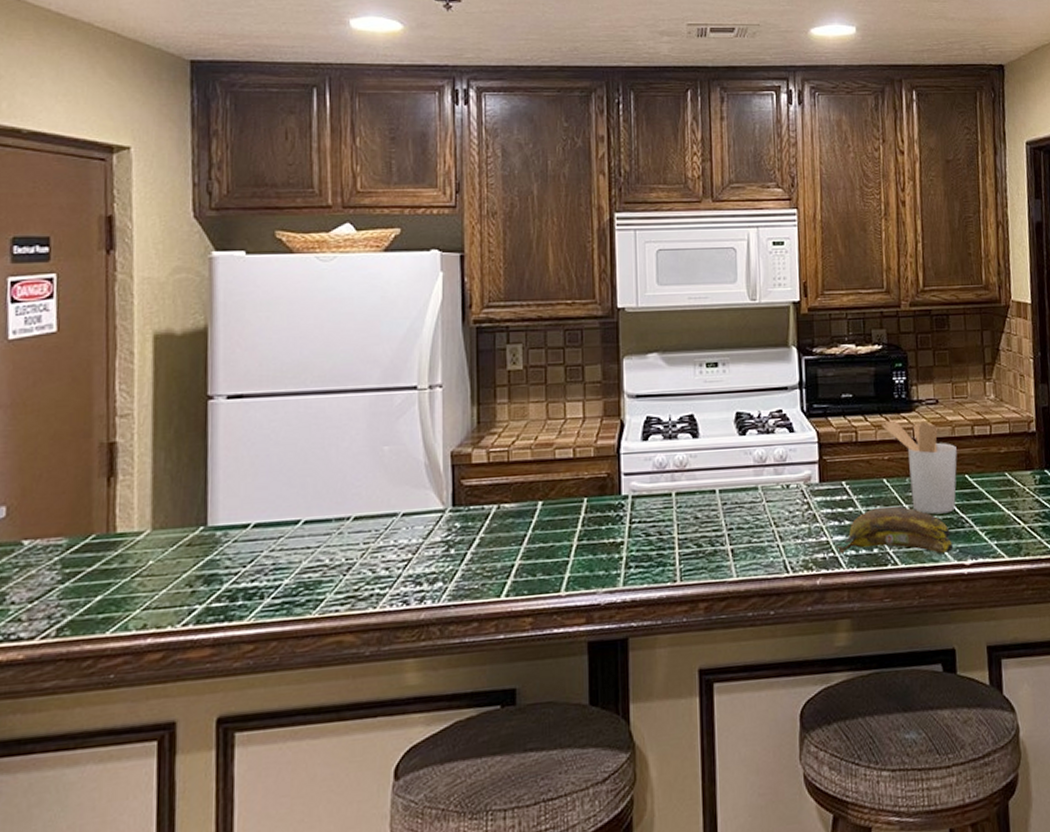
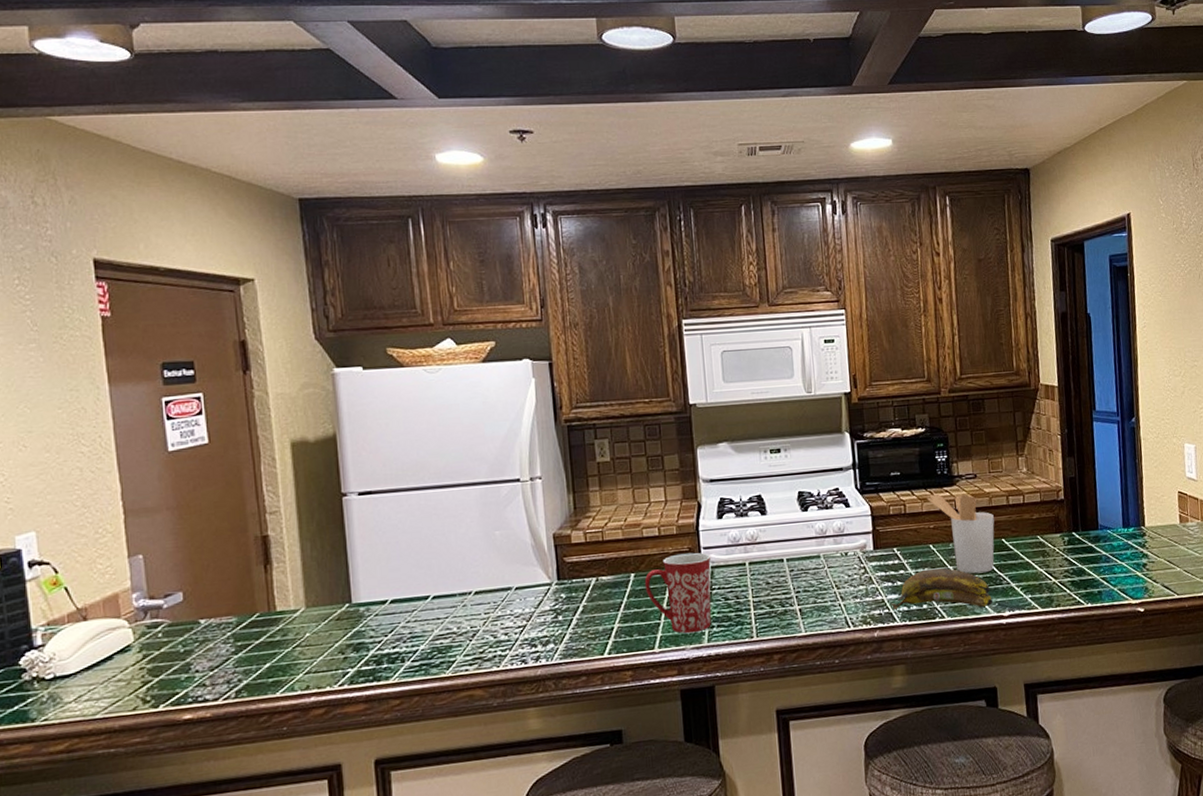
mug: none [553,479,633,575] -> present [644,552,712,634]

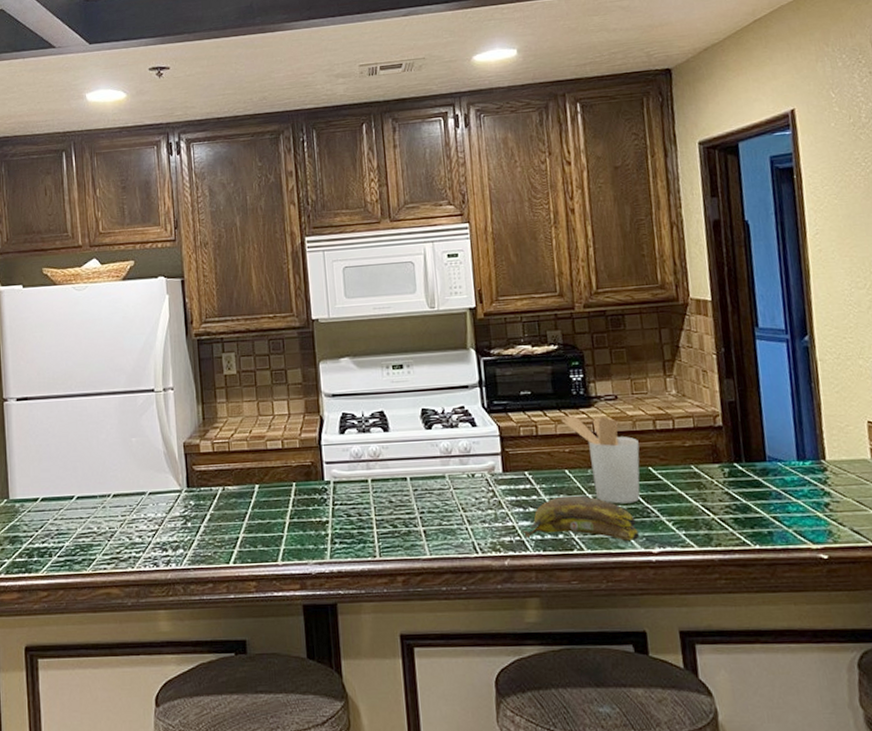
mug: present [644,552,712,634] -> none [268,467,334,548]

